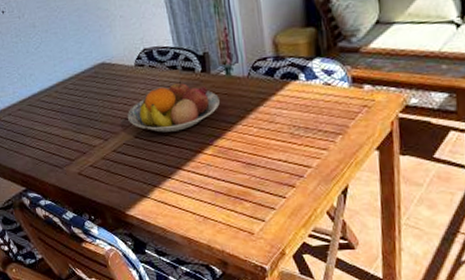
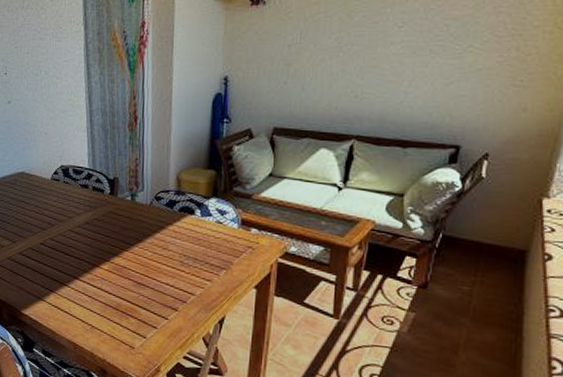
fruit bowl: present [127,81,220,132] -> none [36,199,122,244]

